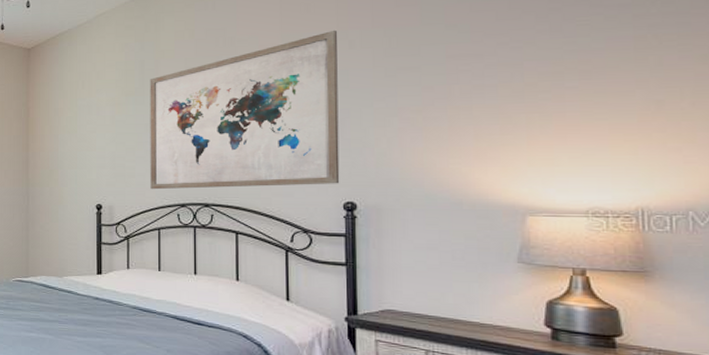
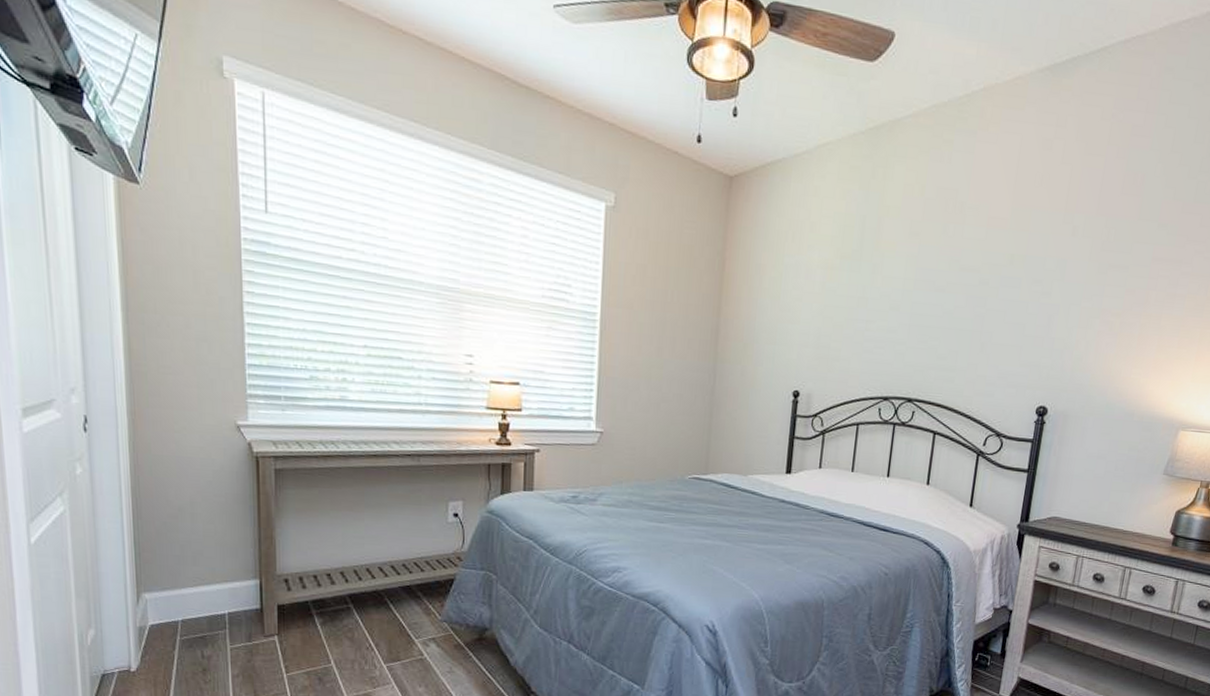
wall art: present [150,30,340,190] -> none [854,211,1064,386]

